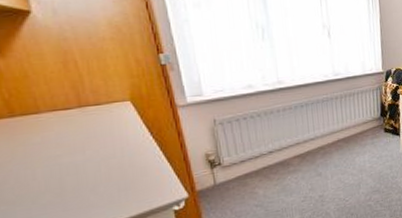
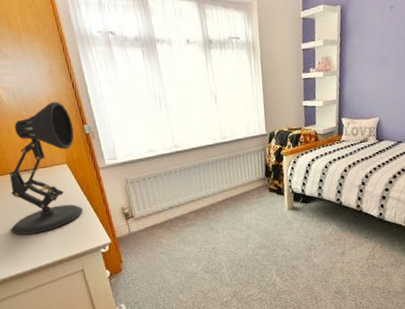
desk lamp: none [33,23,150,195] -> present [10,101,83,235]

